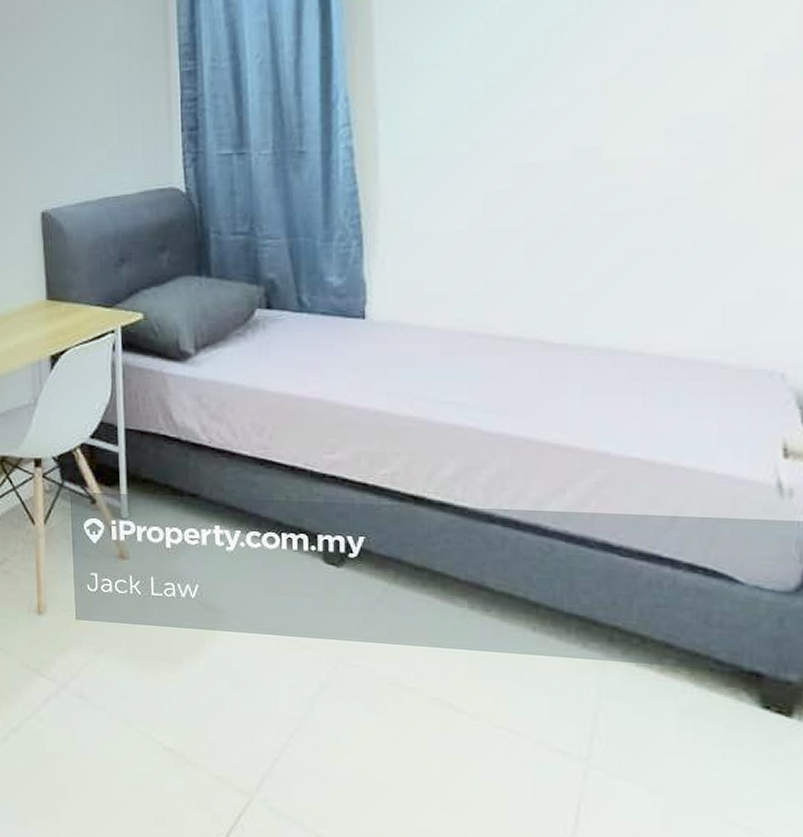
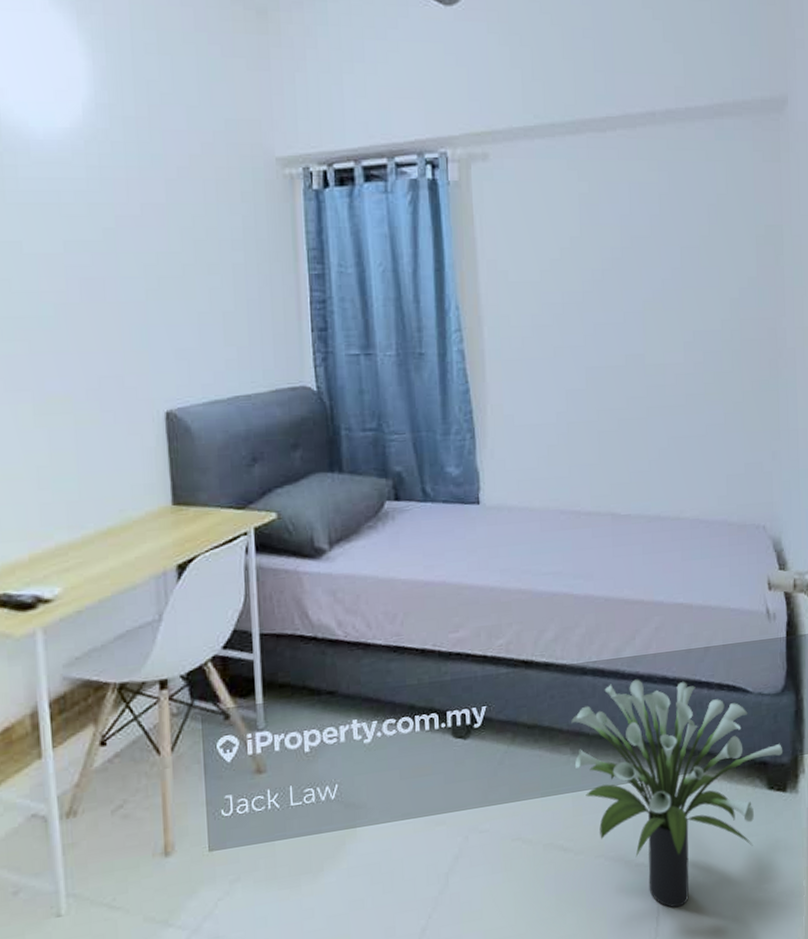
potted plant: none [471,539,792,813] -> present [571,679,783,908]

